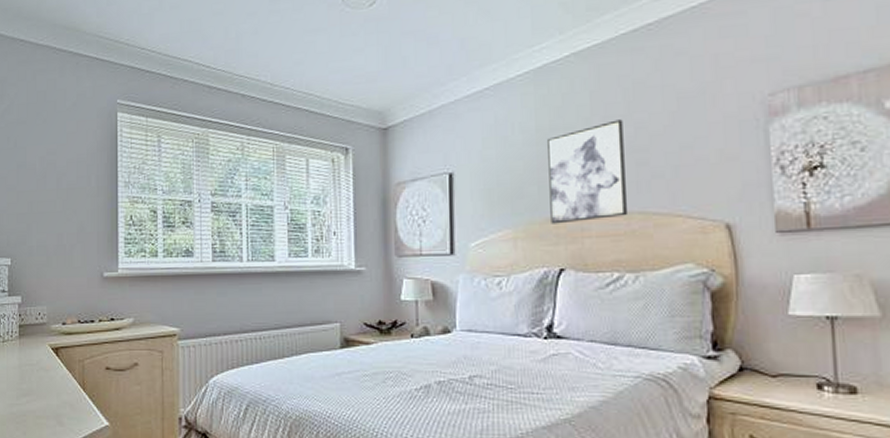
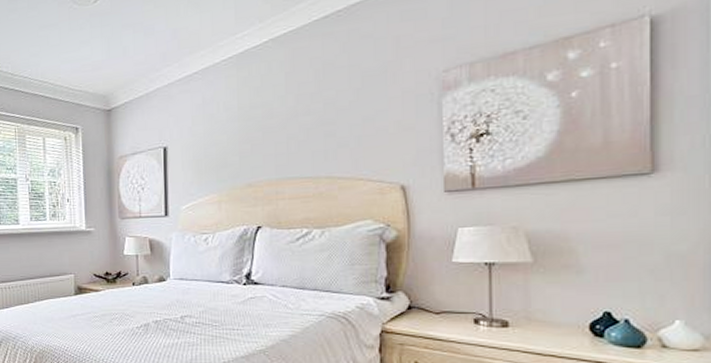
wall art: present [546,119,629,224] -> none [247,97,317,189]

